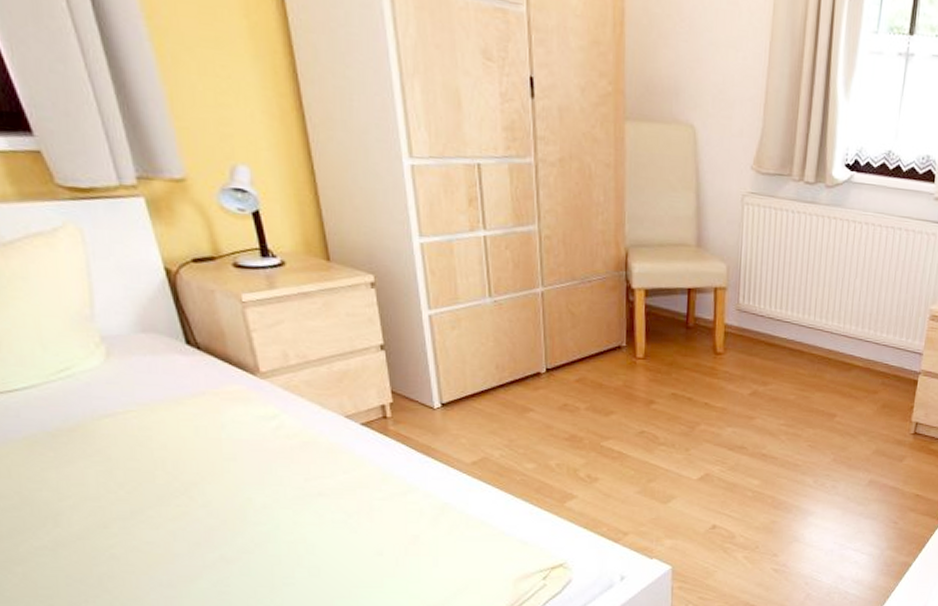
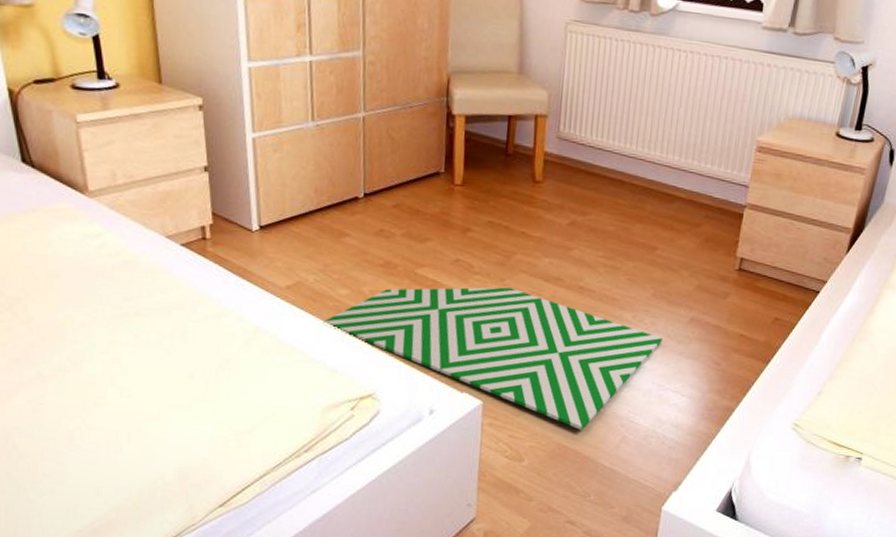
rug: none [511,457,843,590] -> present [323,287,662,430]

